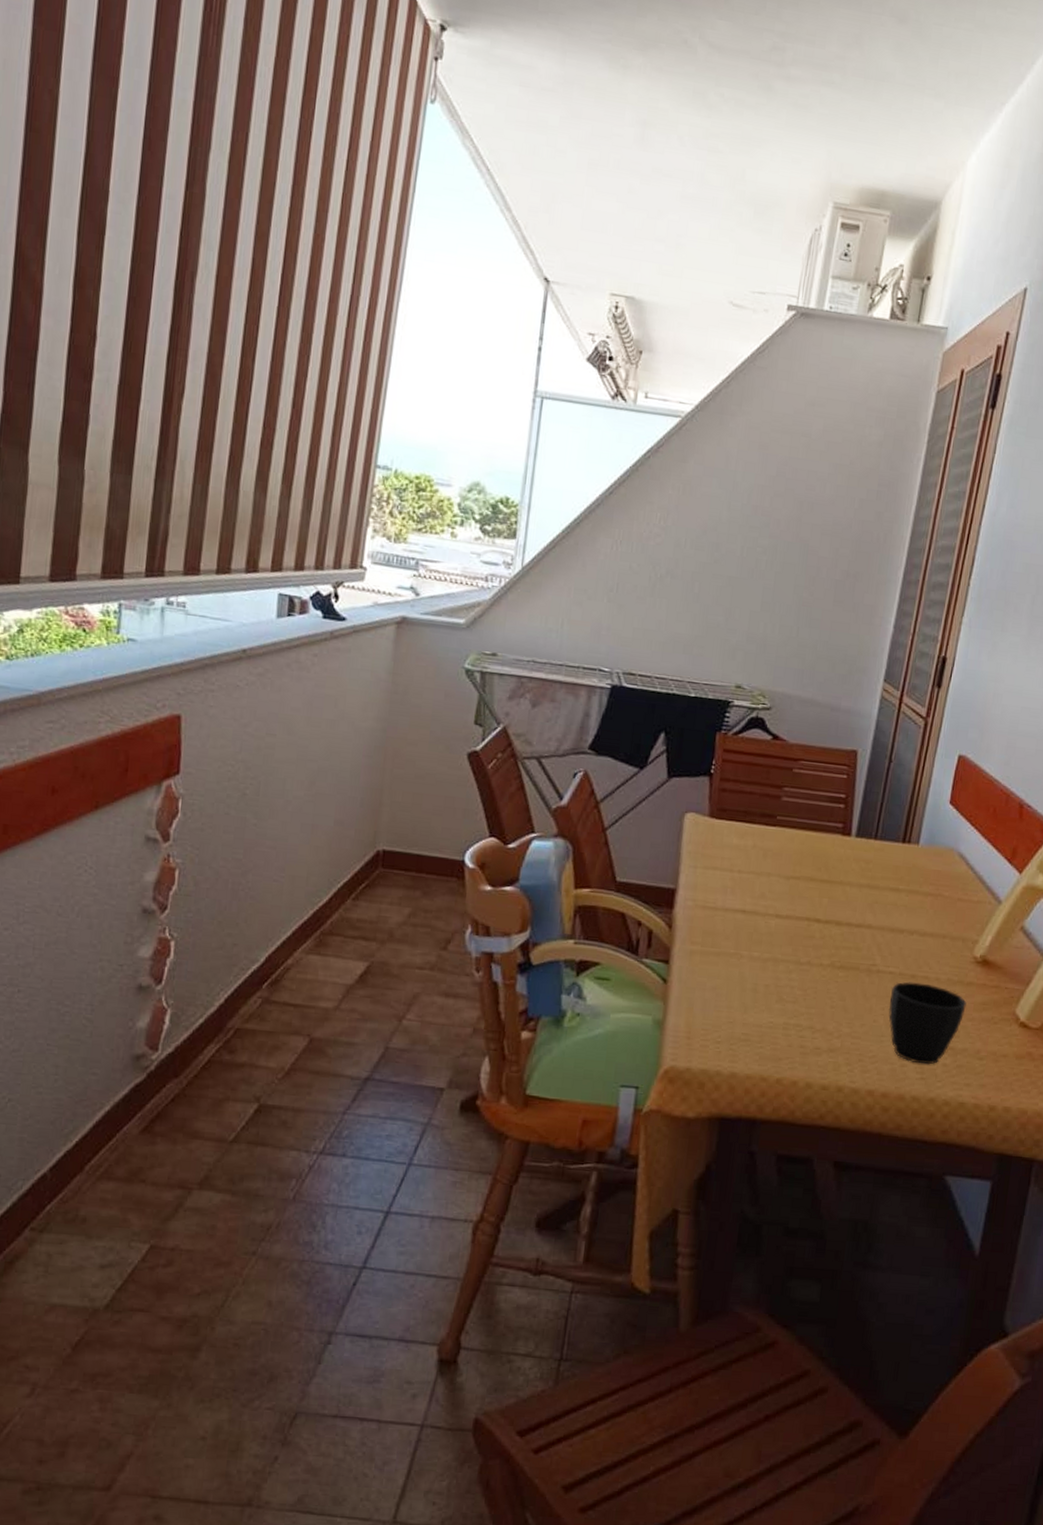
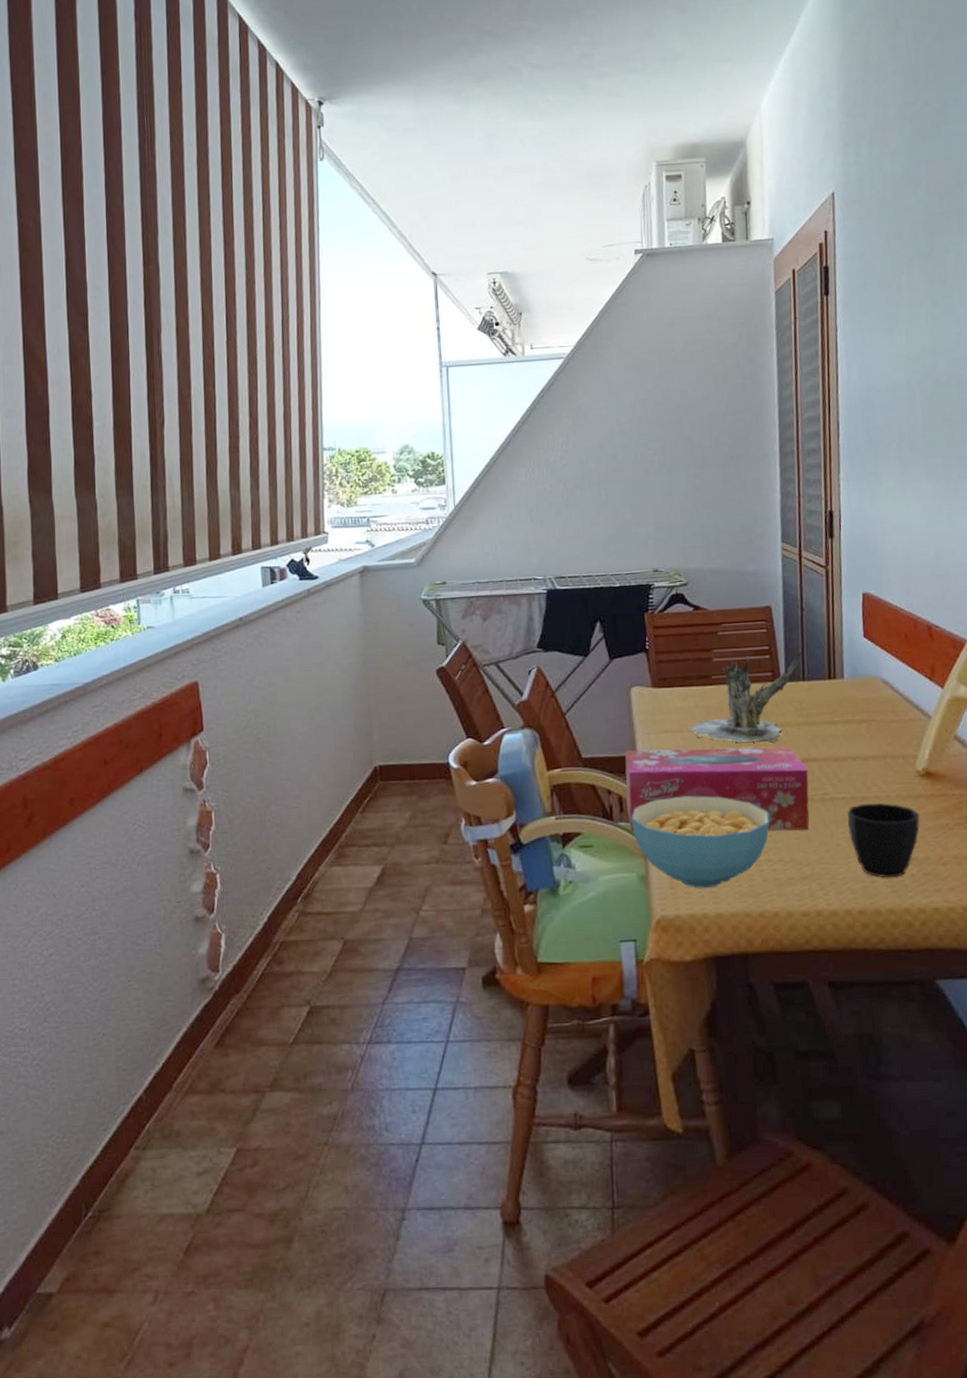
tissue box: none [654,881,860,1001] -> present [625,747,810,832]
cereal bowl: none [657,940,809,1045] -> present [631,796,770,888]
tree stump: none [741,801,881,901] -> present [690,652,802,743]

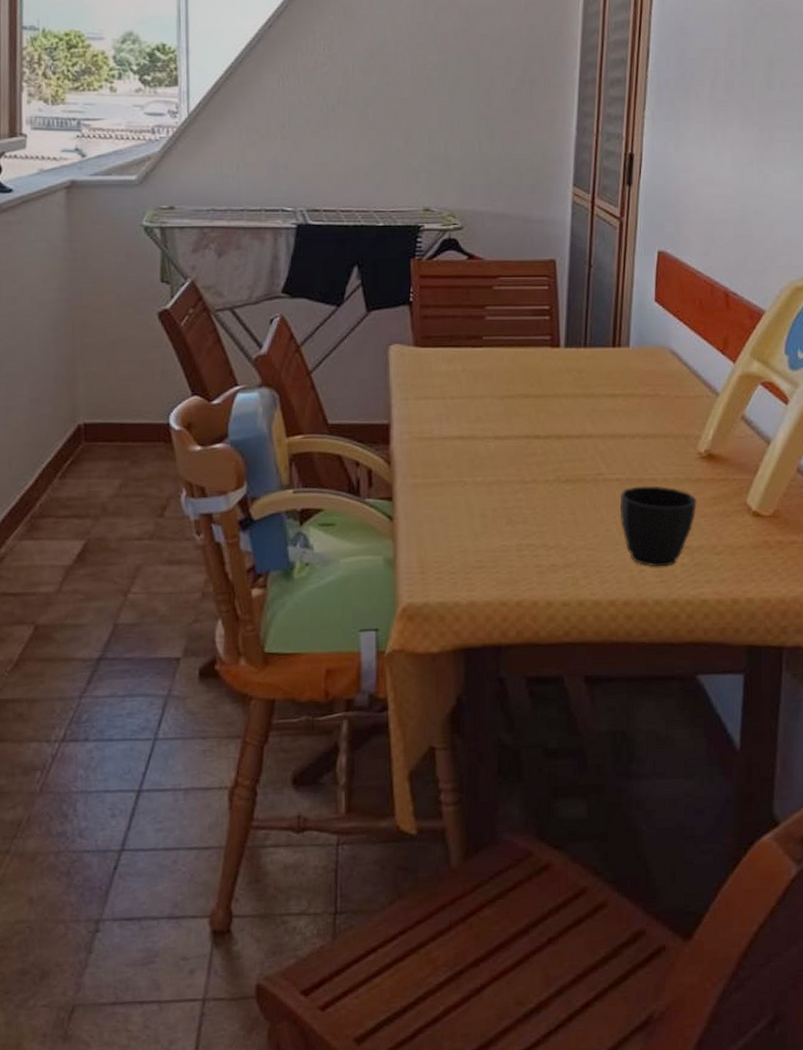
tissue box: present [625,747,810,832] -> none [376,417,582,514]
cereal bowl: present [631,796,770,888] -> none [381,471,536,574]
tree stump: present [690,652,802,743] -> none [454,314,586,415]

